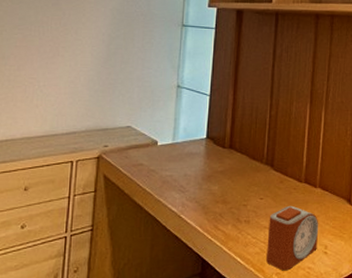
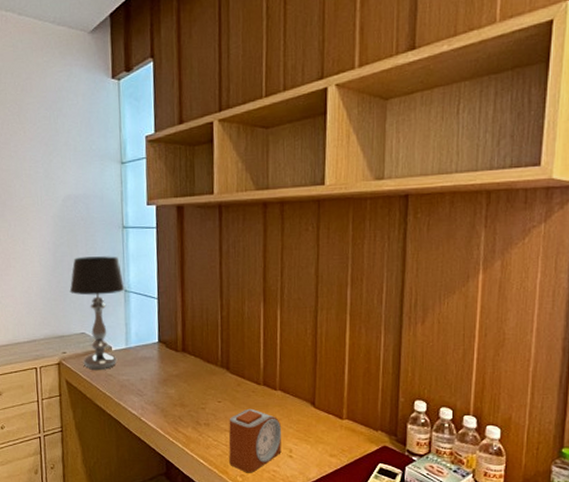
table lamp: none [119,51,178,165] -> present [69,256,125,370]

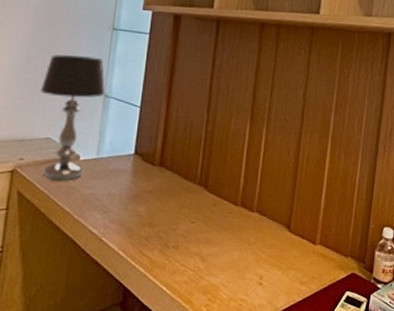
alarm clock: present [229,408,282,473] -> none [195,230,255,303]

